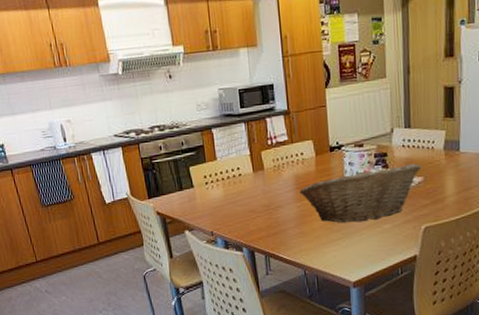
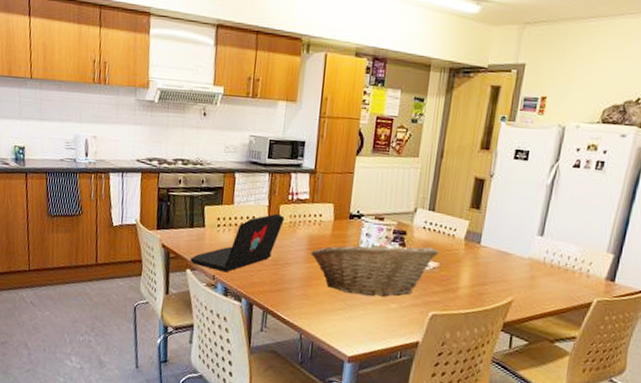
laptop: none [186,160,268,227] -> present [190,213,285,273]

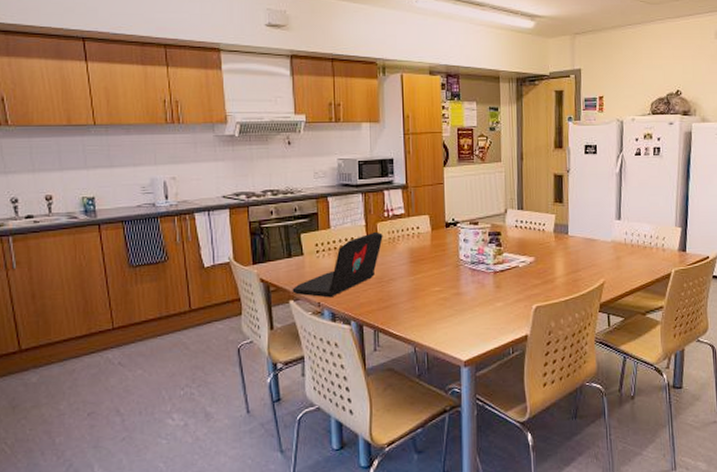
fruit basket: present [311,239,439,297] -> none [413,244,533,299]

